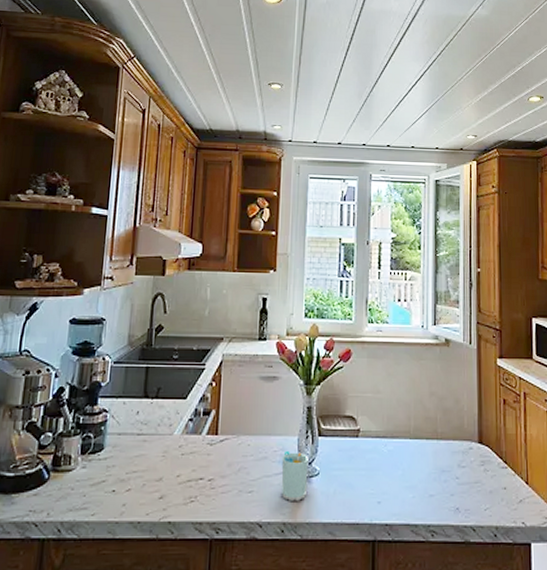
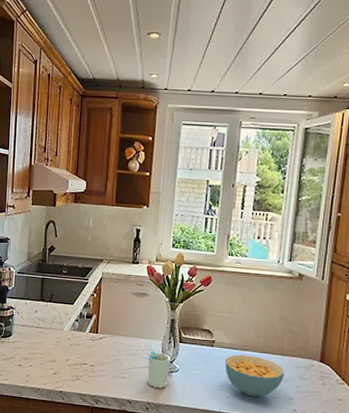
cereal bowl: none [373,444,442,498] -> present [224,354,285,397]

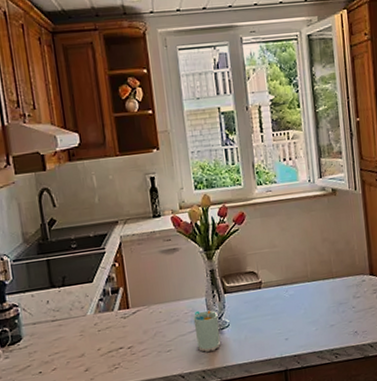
cereal bowl: present [224,354,285,397] -> none [276,286,339,331]

